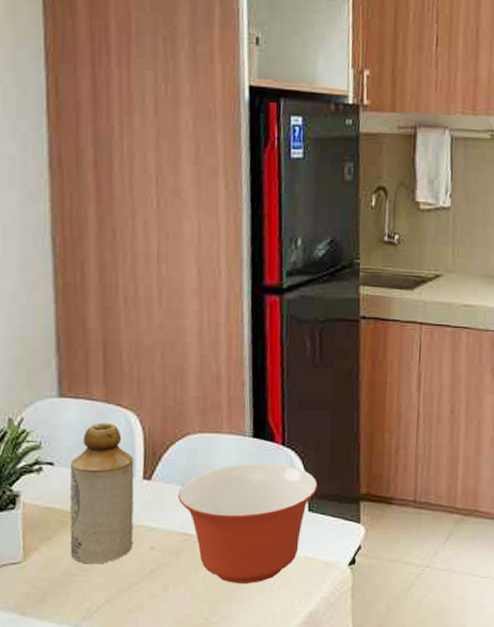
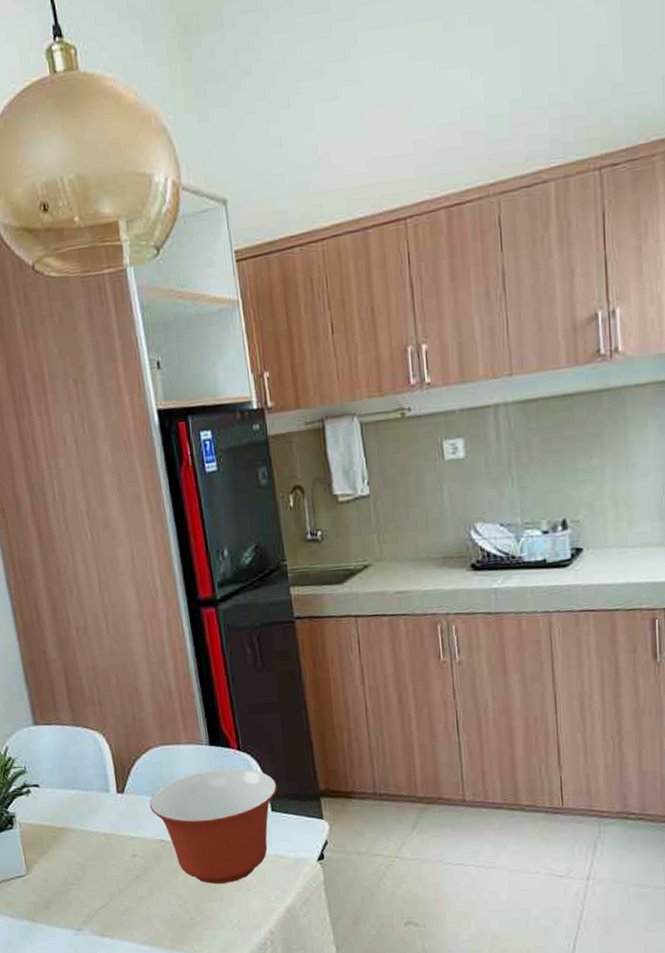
bottle: present [69,423,134,564] -> none [52,744,117,874]

